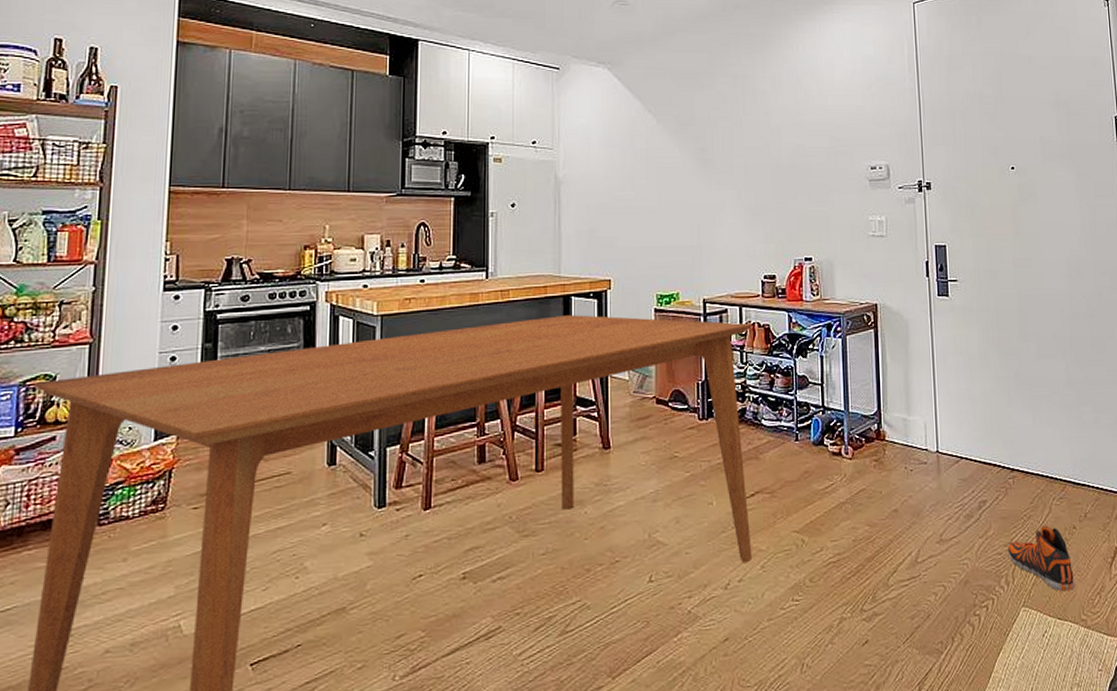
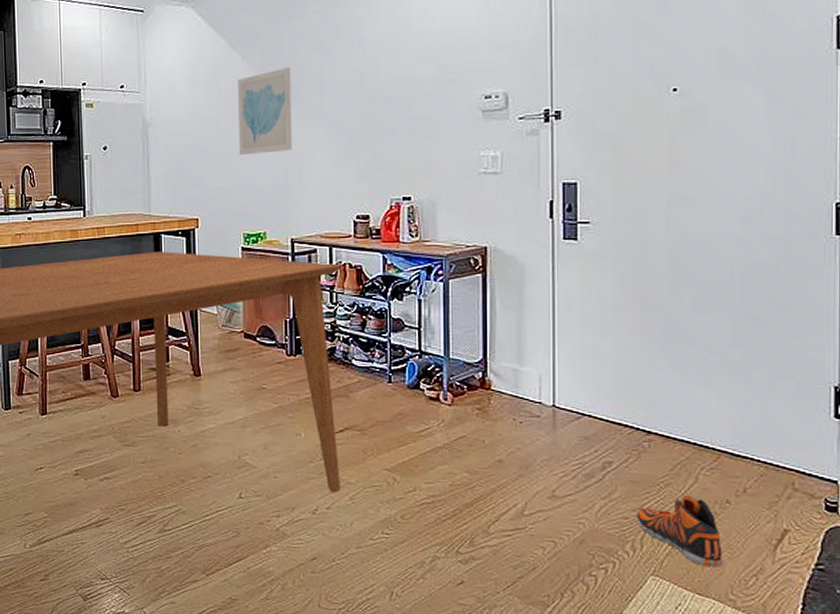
wall art: none [653,131,704,216] -> present [238,66,292,156]

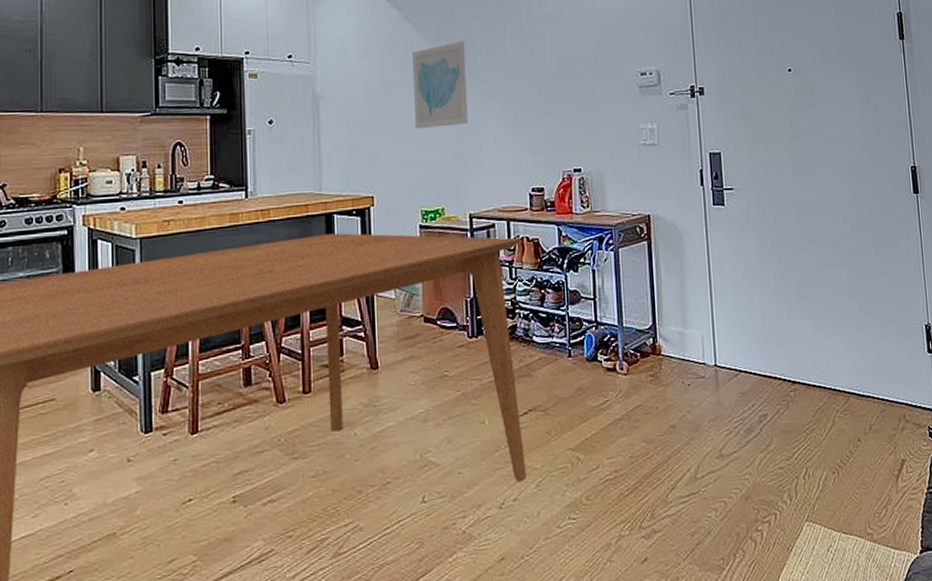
sneaker: present [636,495,724,568] -> none [790,438,861,506]

